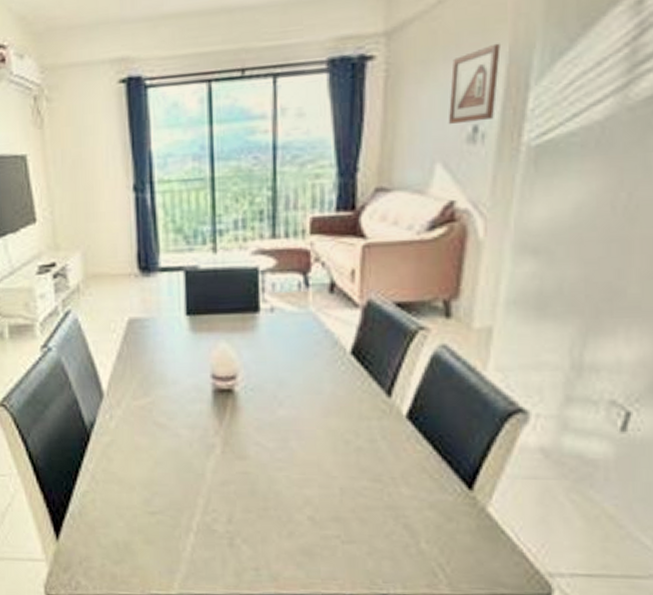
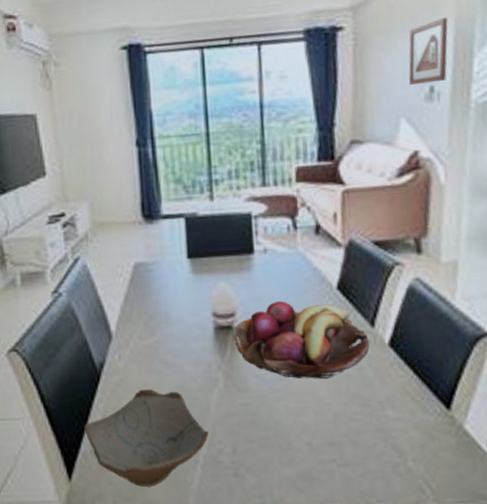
bowl: none [71,452,204,551] -> present [83,389,209,487]
fruit basket: none [233,365,385,450] -> present [233,301,370,379]

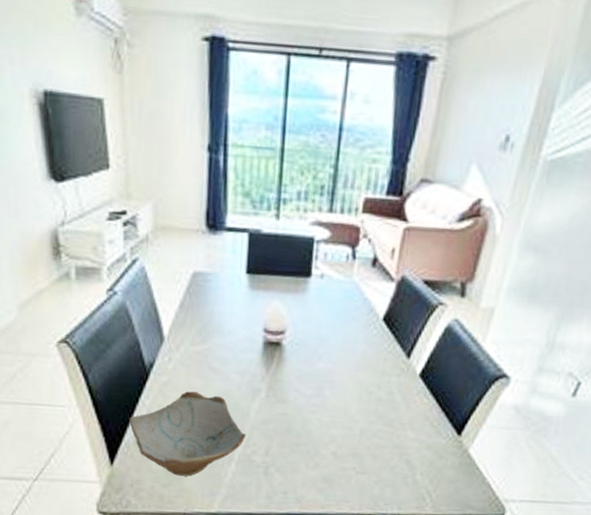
fruit basket: present [233,301,370,379] -> none [280,325,403,399]
picture frame: present [408,17,448,85] -> none [487,64,538,133]

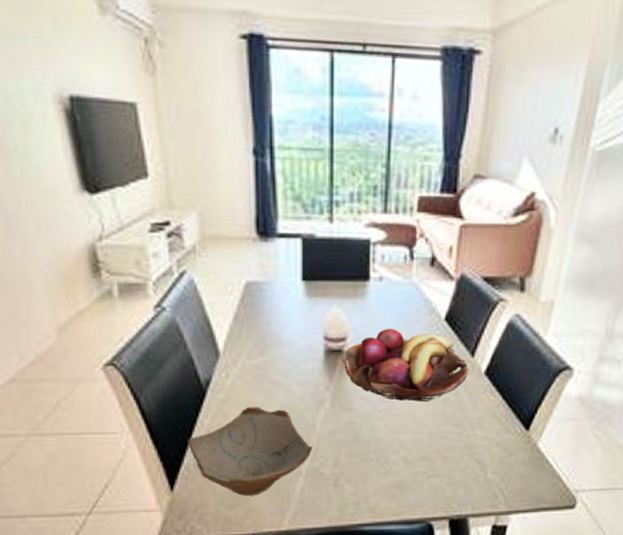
fruit basket: none [280,325,403,399] -> present [343,329,468,402]

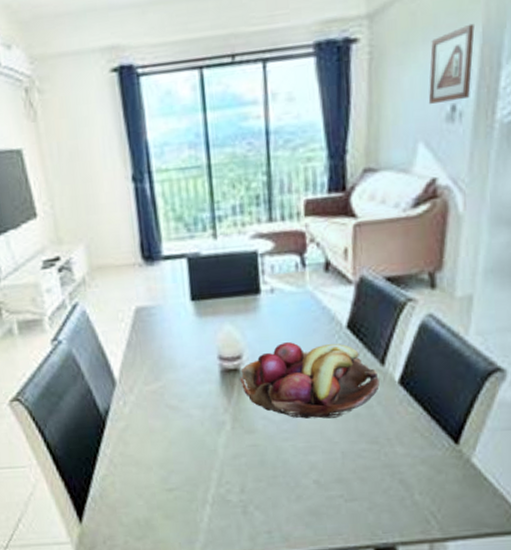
bowl: present [186,407,313,496] -> none [91,434,218,526]
picture frame: none [536,56,581,125] -> present [428,23,475,104]

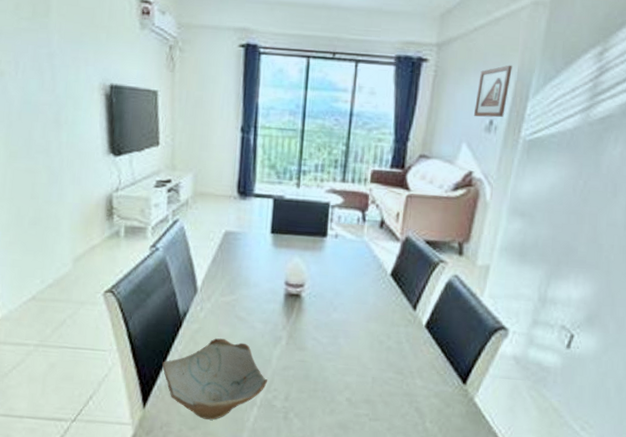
bowl: none [91,434,218,526] -> present [162,338,268,420]
fruit basket: present [240,342,380,419] -> none [299,279,410,348]

